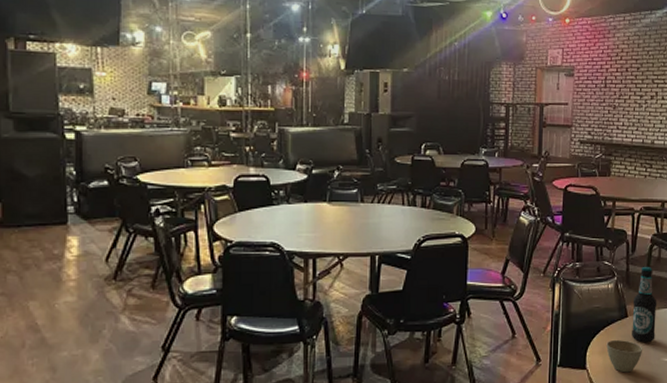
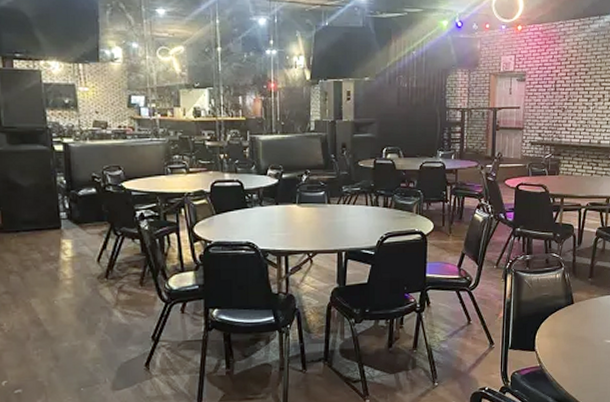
cup: present [606,339,643,373] -> none [554,324,588,354]
bottle: present [632,266,657,342] -> none [577,257,601,326]

